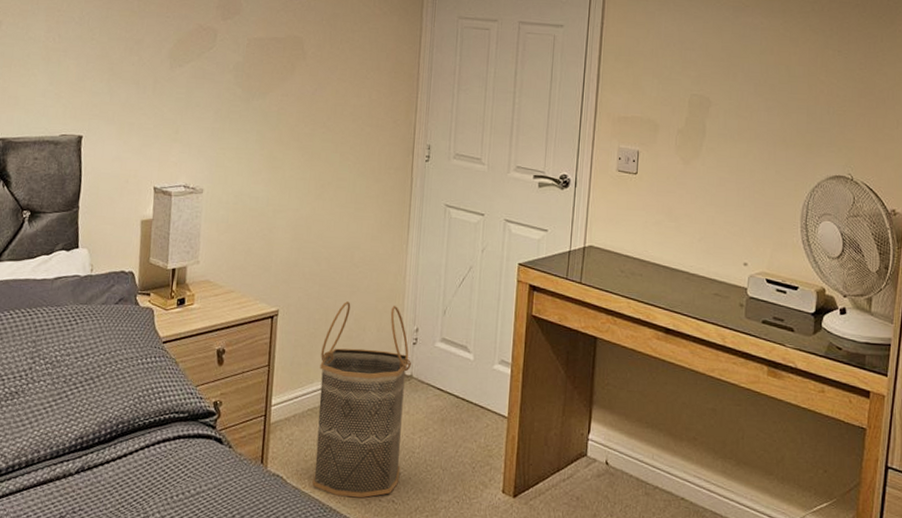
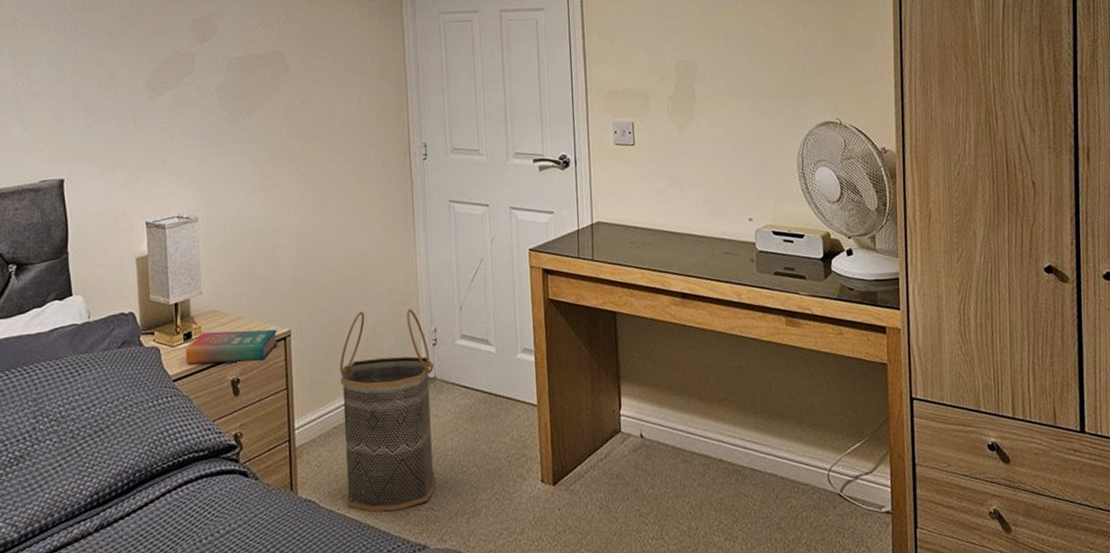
book: none [177,300,266,336] -> present [186,329,277,364]

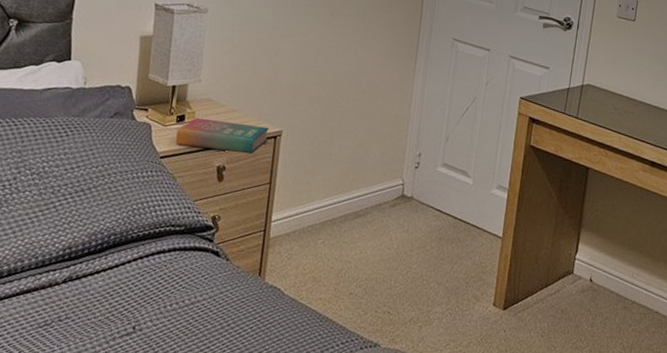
basket: present [340,309,436,512] -> none [309,125,413,310]

